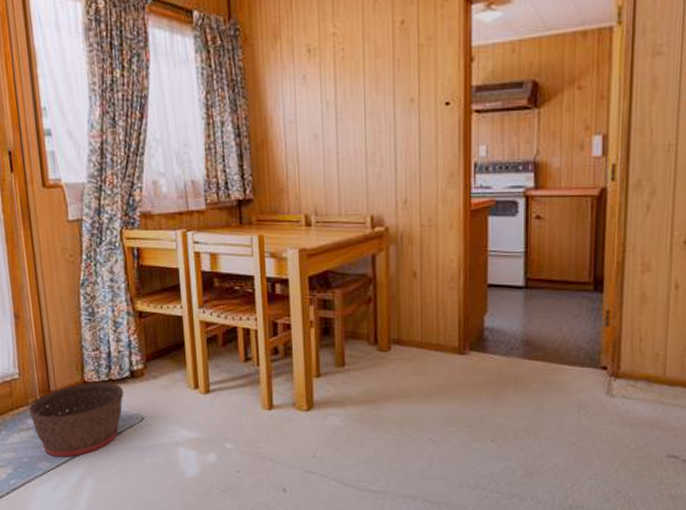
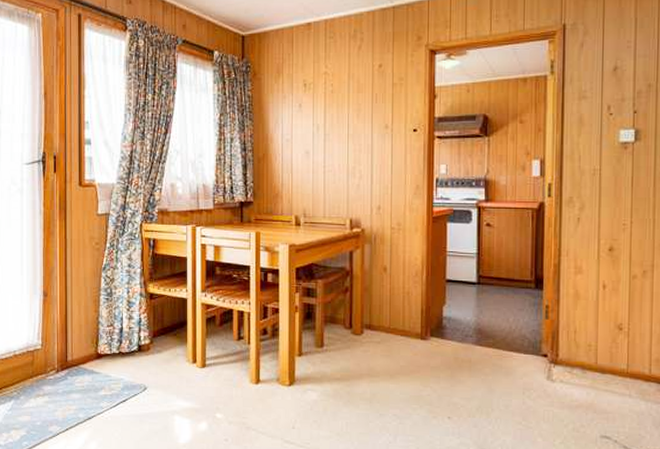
basket: present [28,382,124,457] -> none [46,354,131,422]

